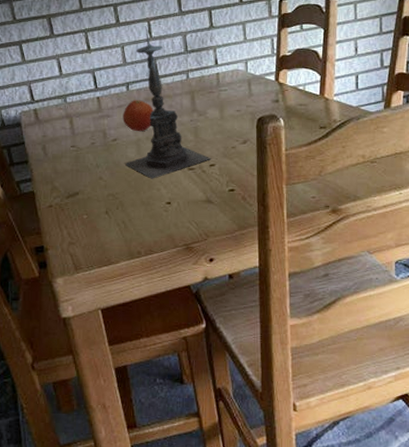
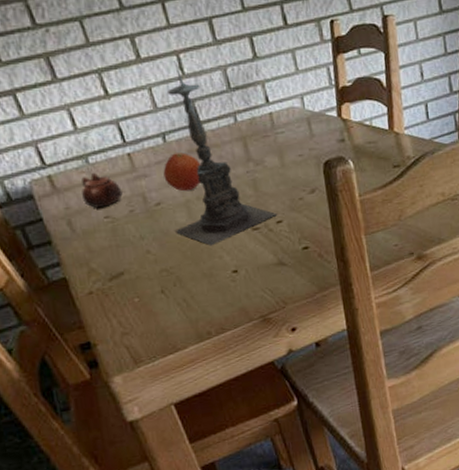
teapot: none [56,109,88,138] -> present [81,172,123,208]

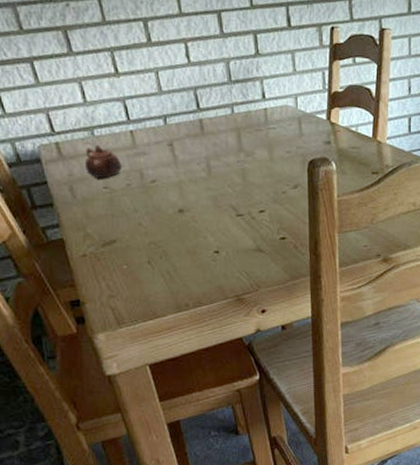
fruit: present [163,152,201,192] -> none [161,136,196,173]
candle holder: present [168,61,278,246] -> none [166,48,261,226]

